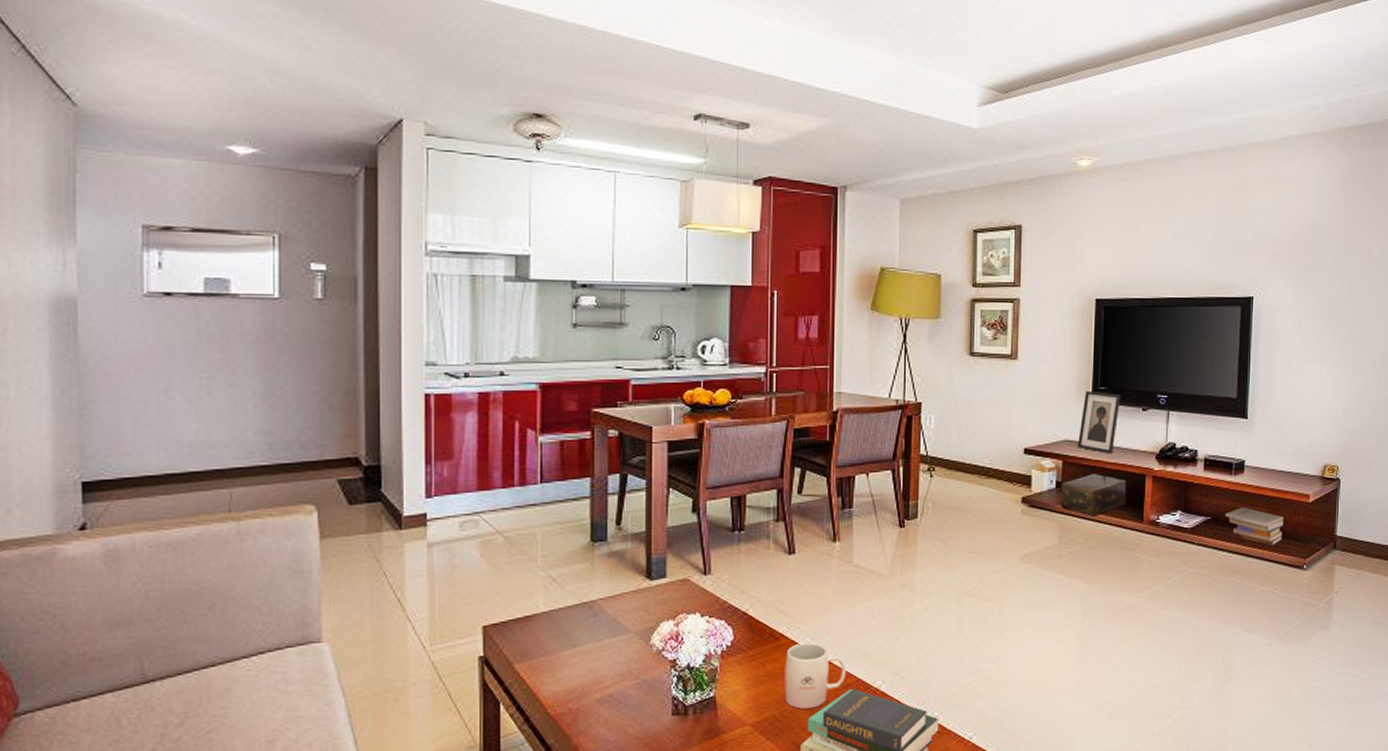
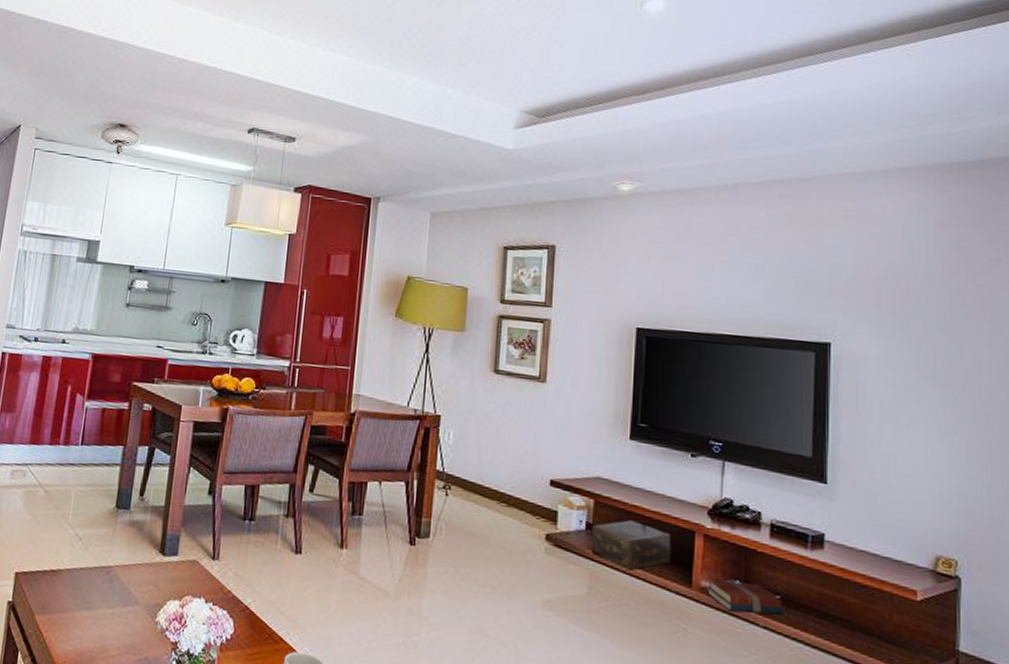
picture frame: present [1077,390,1121,454] -> none [611,425,665,501]
books: none [1155,509,1214,536] -> present [707,580,785,616]
books: present [1225,507,1284,547] -> none [799,590,881,649]

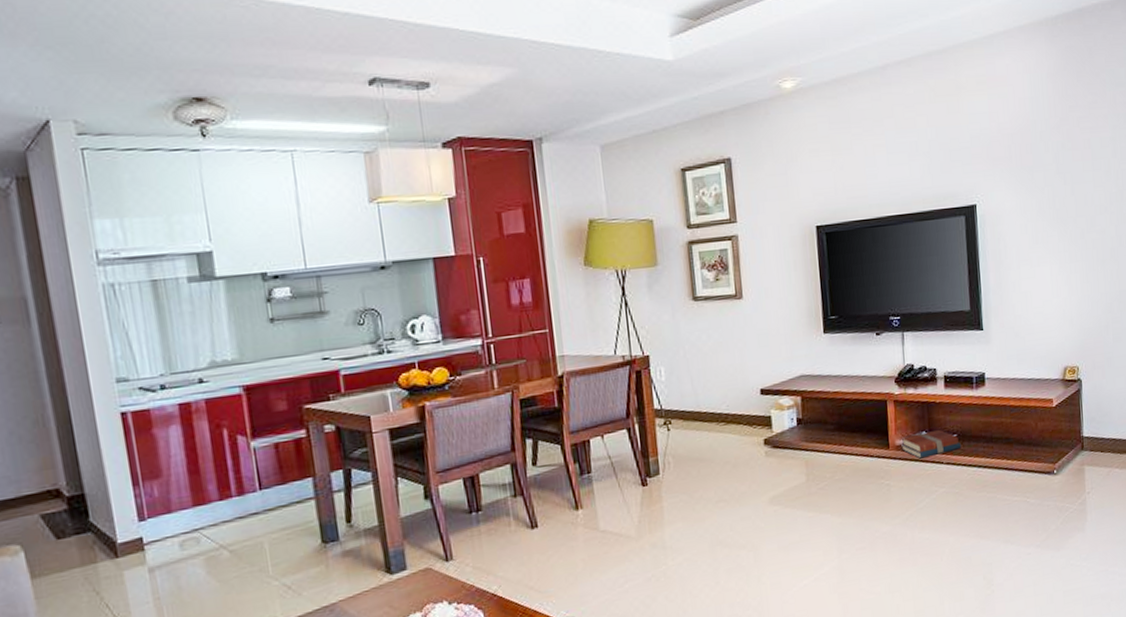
decorative box: present [591,520,672,571] -> none [802,405,871,450]

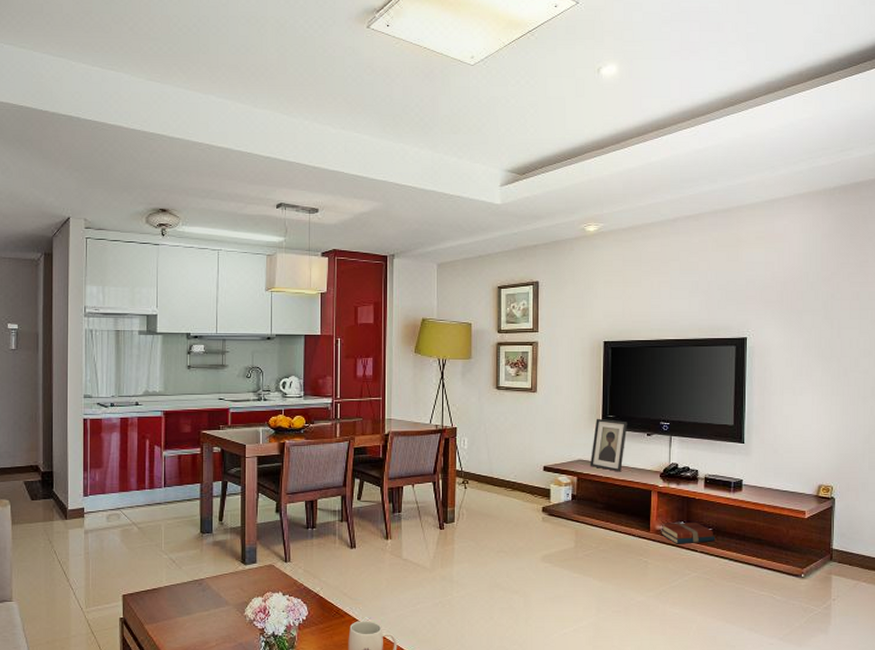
picture frame: none [814,321,853,384] -> present [589,418,628,472]

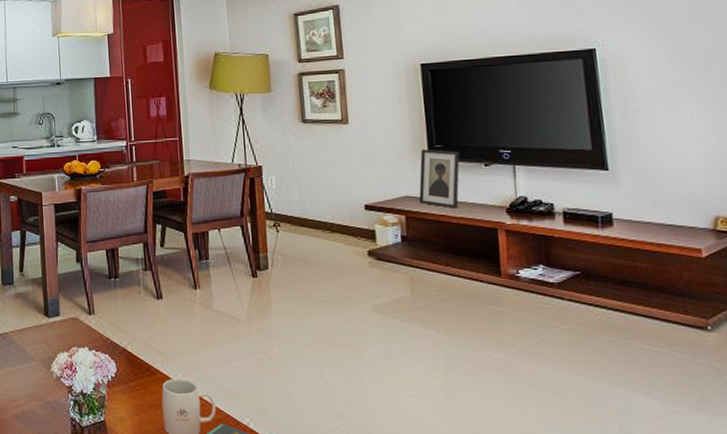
books: present [661,521,715,544] -> none [515,264,586,291]

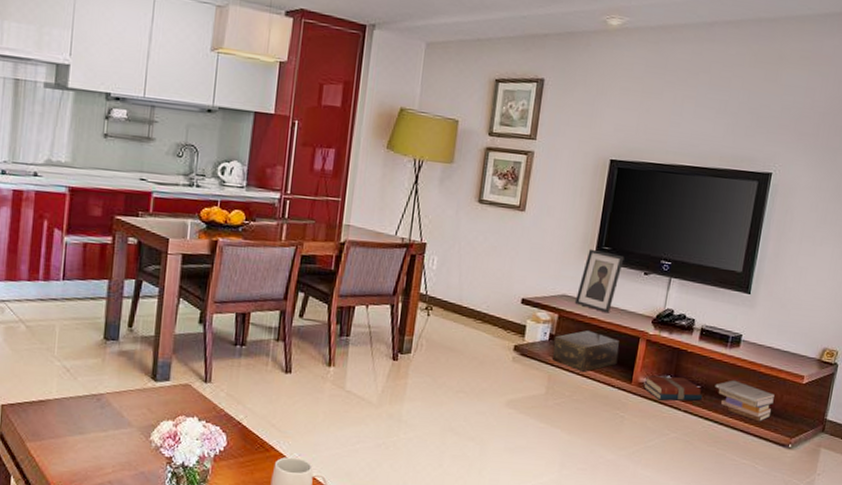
decorative box: none [407,228,480,270] -> present [552,330,619,372]
books: none [515,264,586,291] -> present [643,376,703,401]
books: none [597,261,674,304] -> present [715,380,775,422]

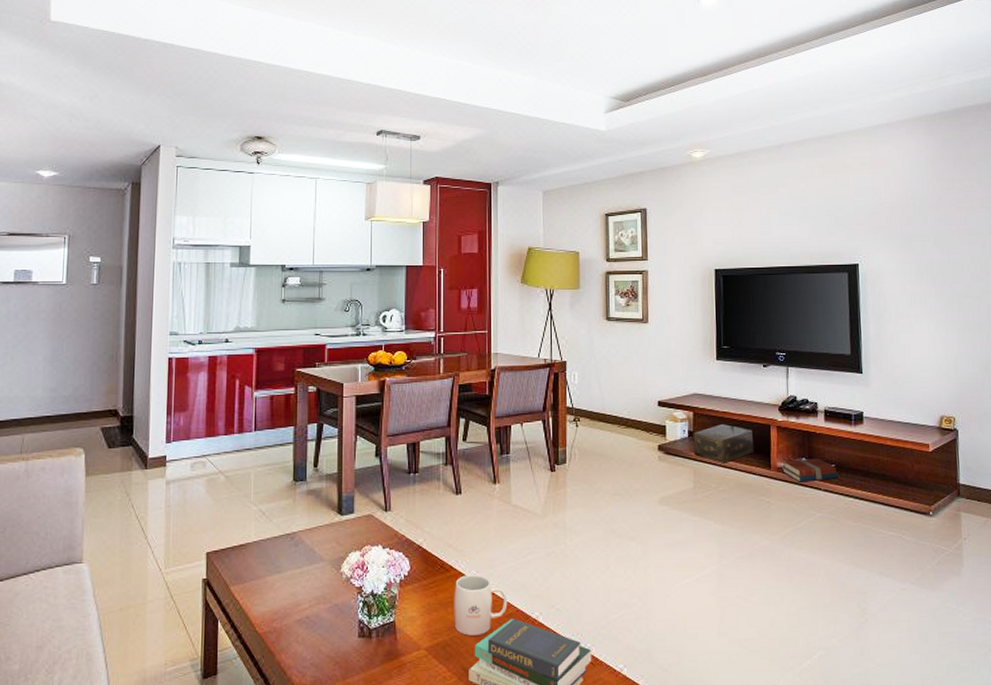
picture frame: present [574,248,625,314] -> none [705,349,743,406]
books: present [715,380,775,422] -> none [848,455,906,493]

